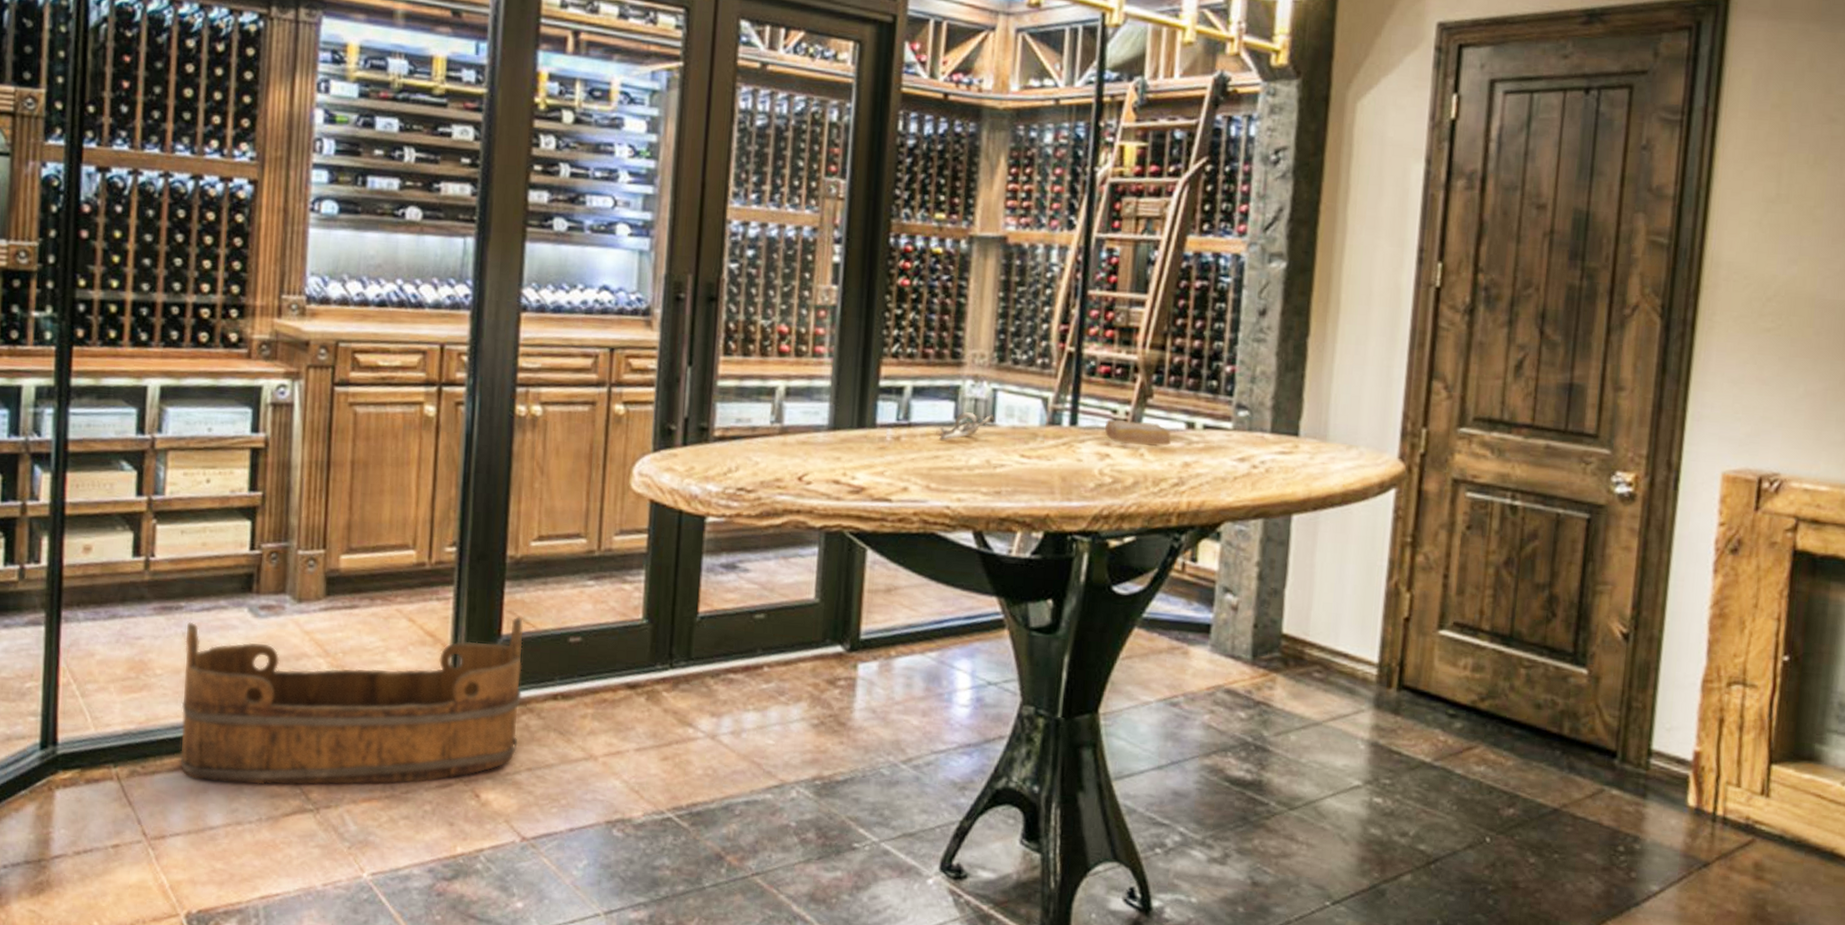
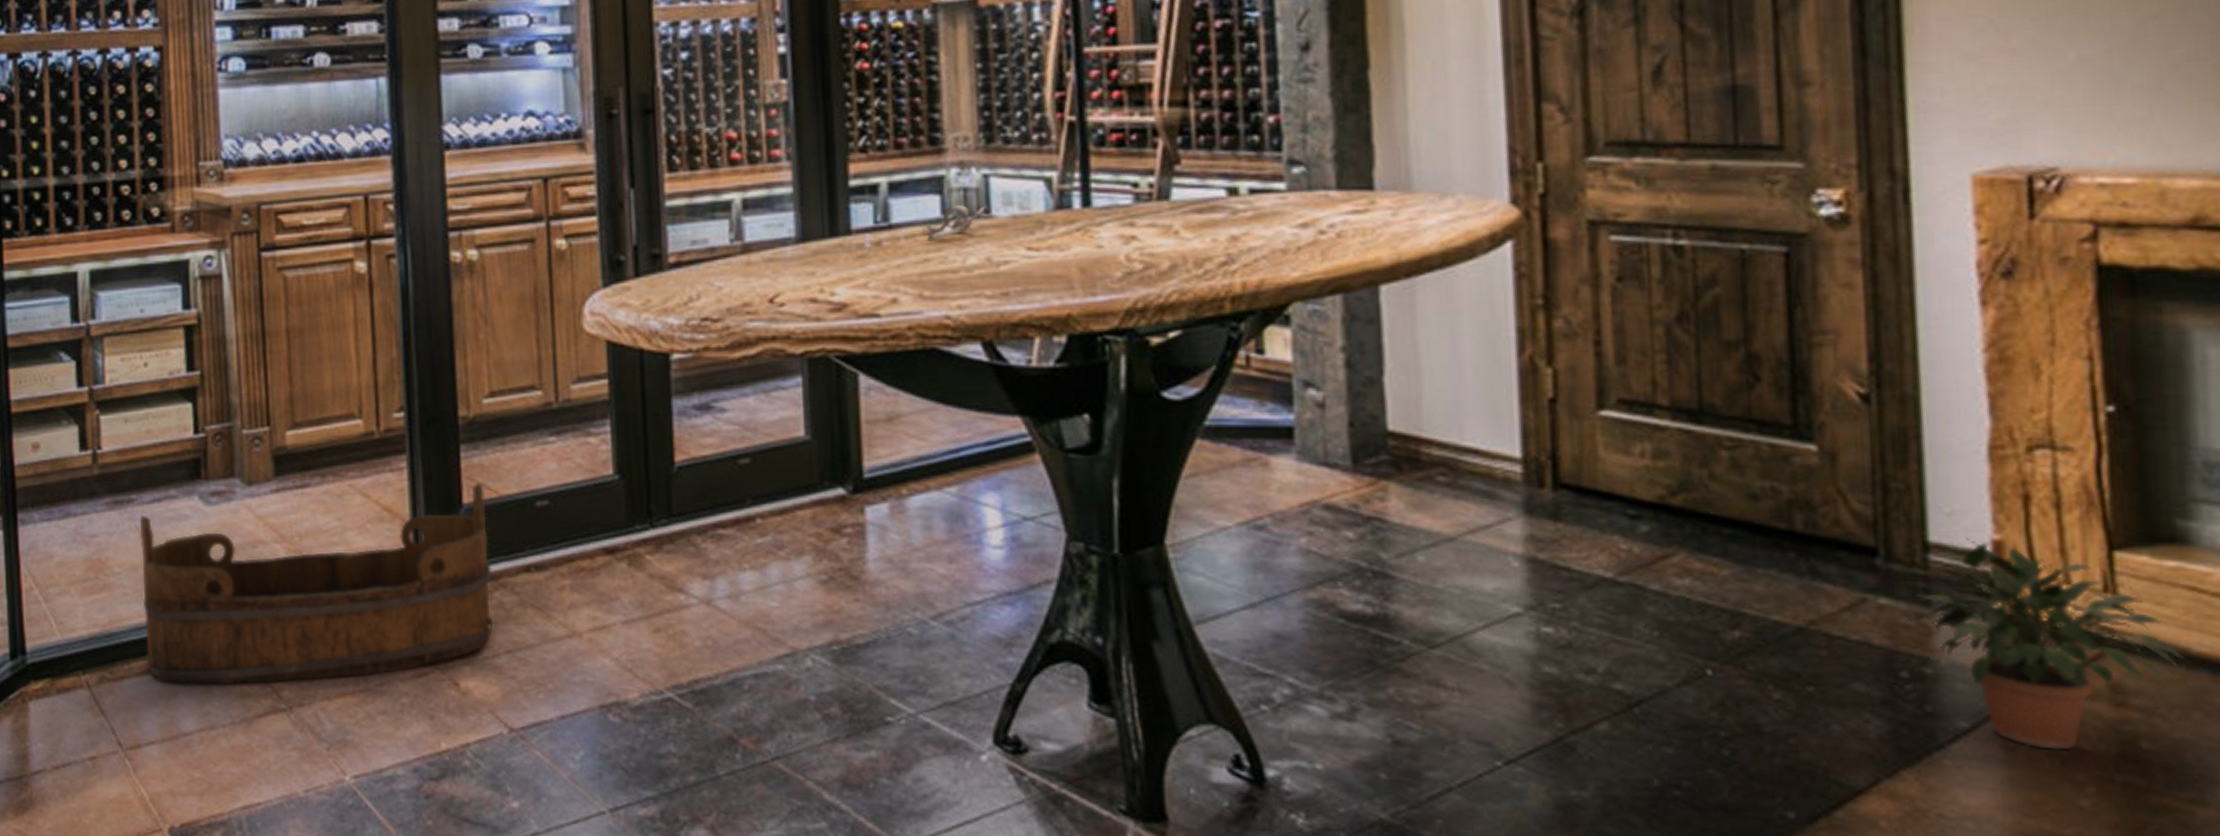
cheese: present [1104,420,1172,446] -> none [1125,193,1212,223]
potted plant: none [1627,748,1805,911] -> present [1904,538,2185,751]

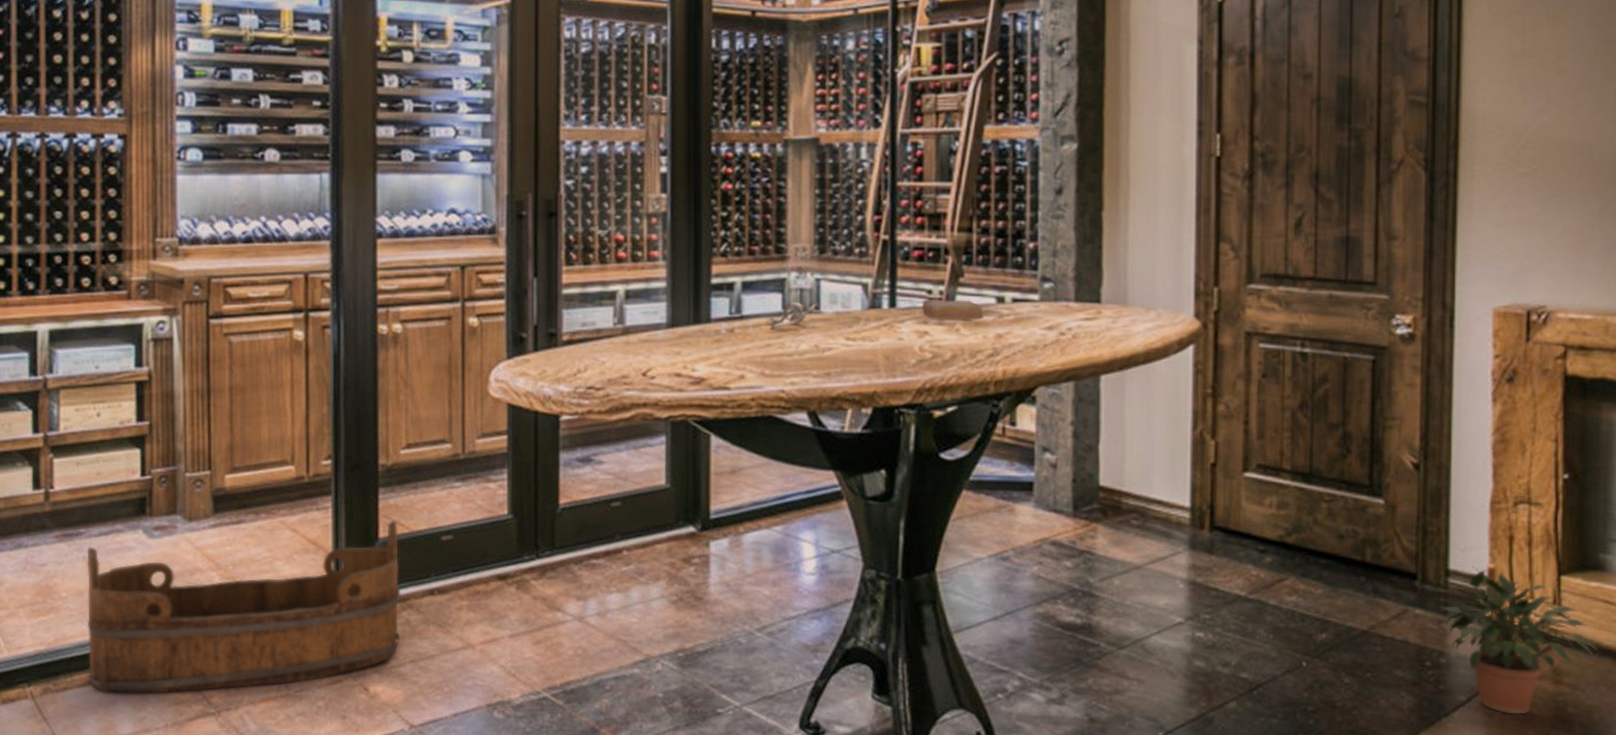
cheese: none [1125,193,1212,223] -> present [921,300,985,322]

